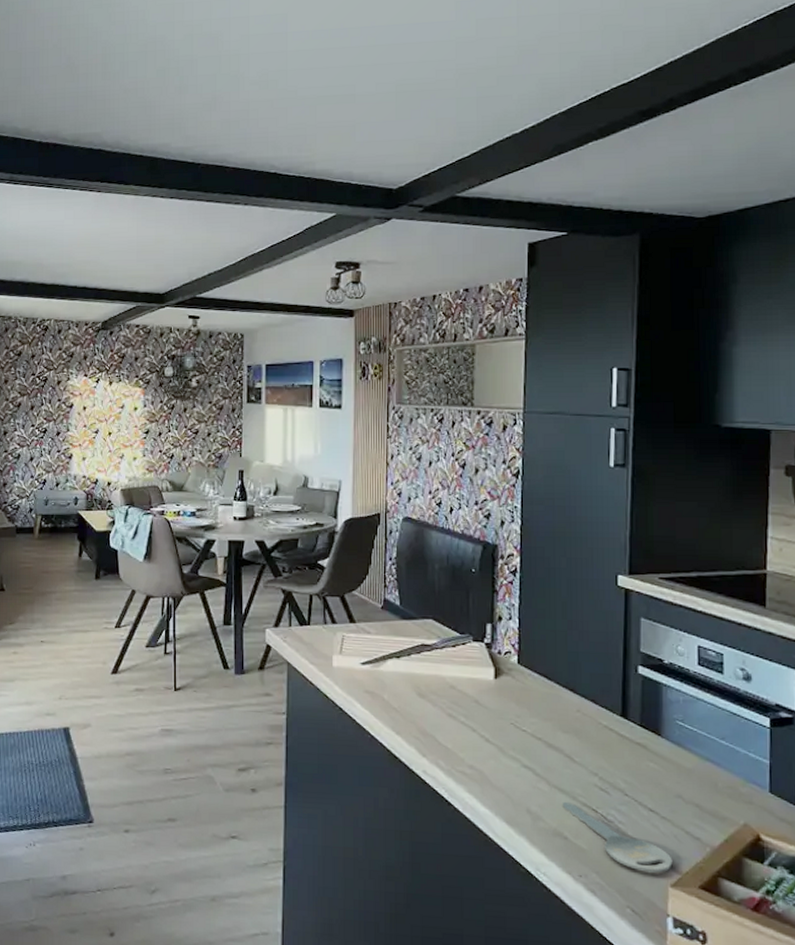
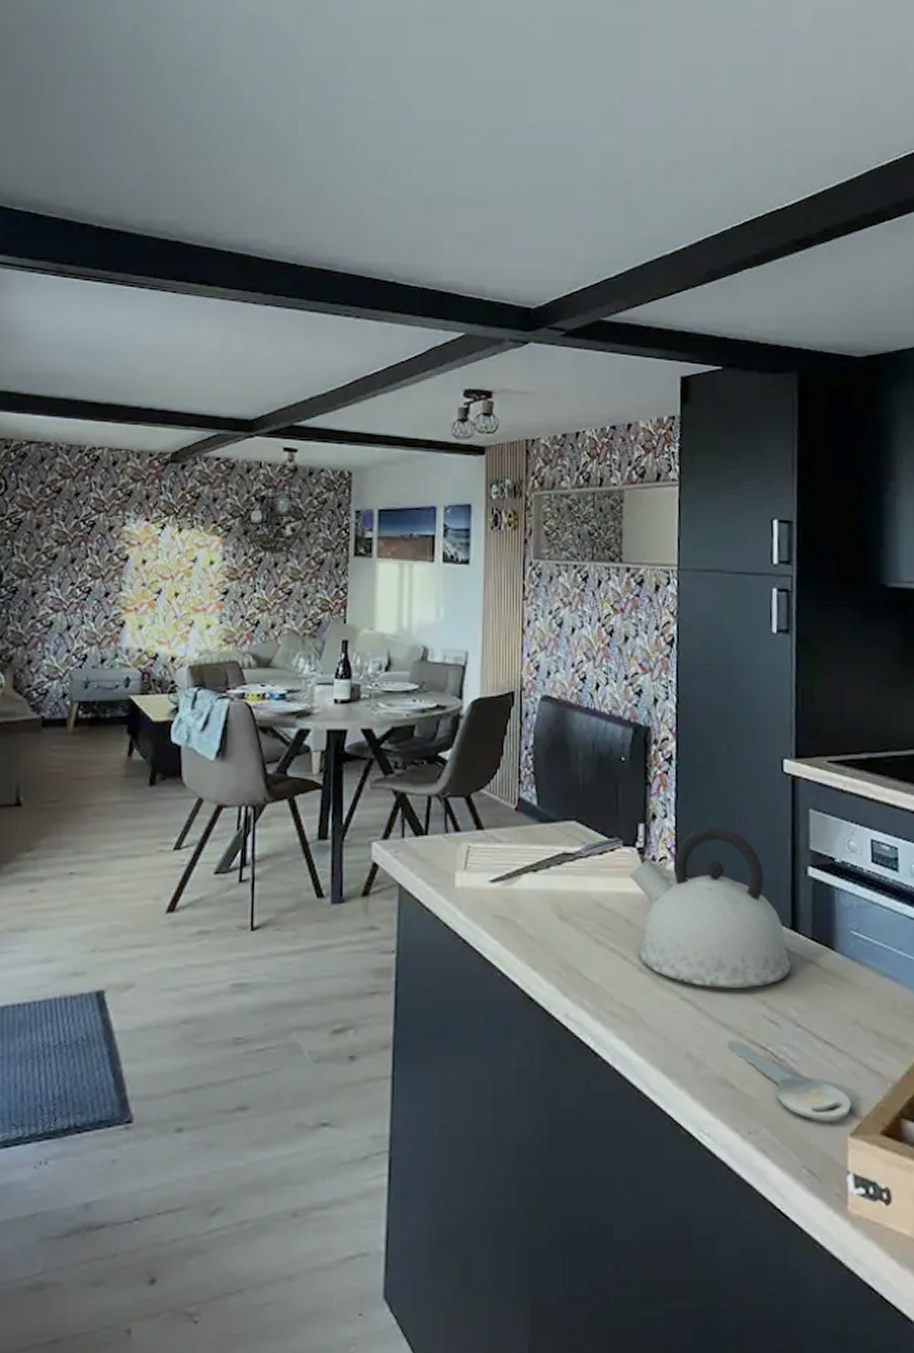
kettle: none [478,628,621,761] -> present [629,826,792,988]

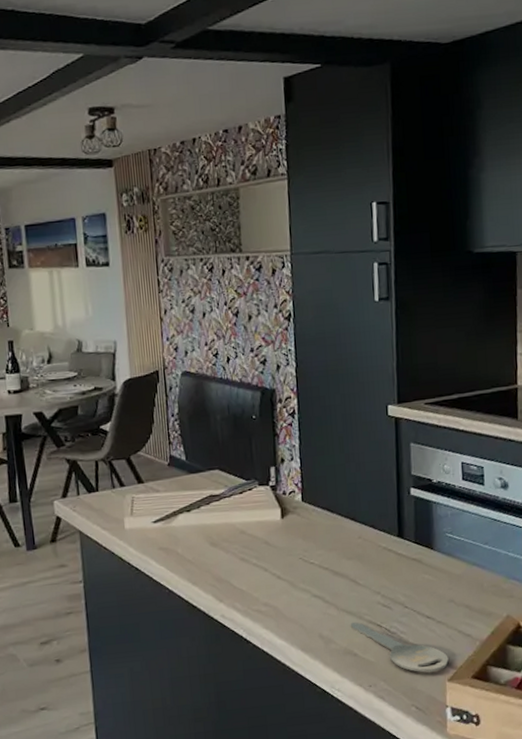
kettle: present [629,826,792,988] -> none [265,463,399,586]

